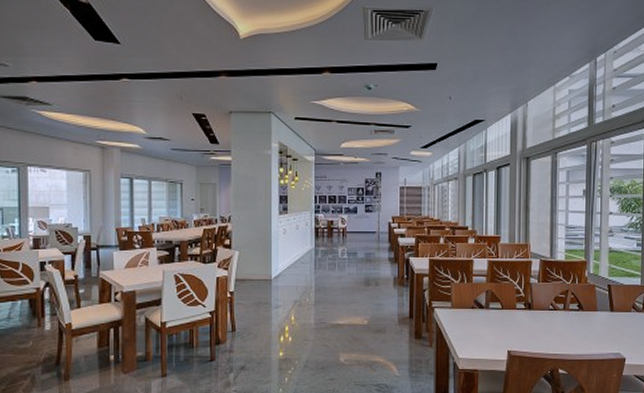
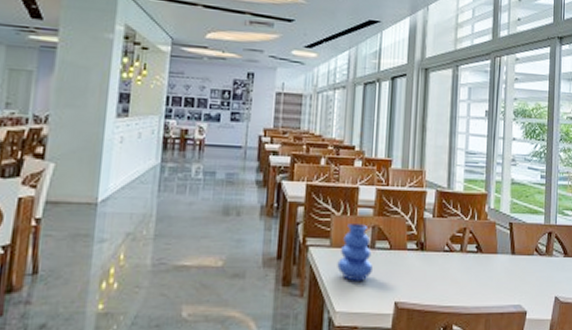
vase: none [458,289,489,335] -> present [337,224,374,281]

